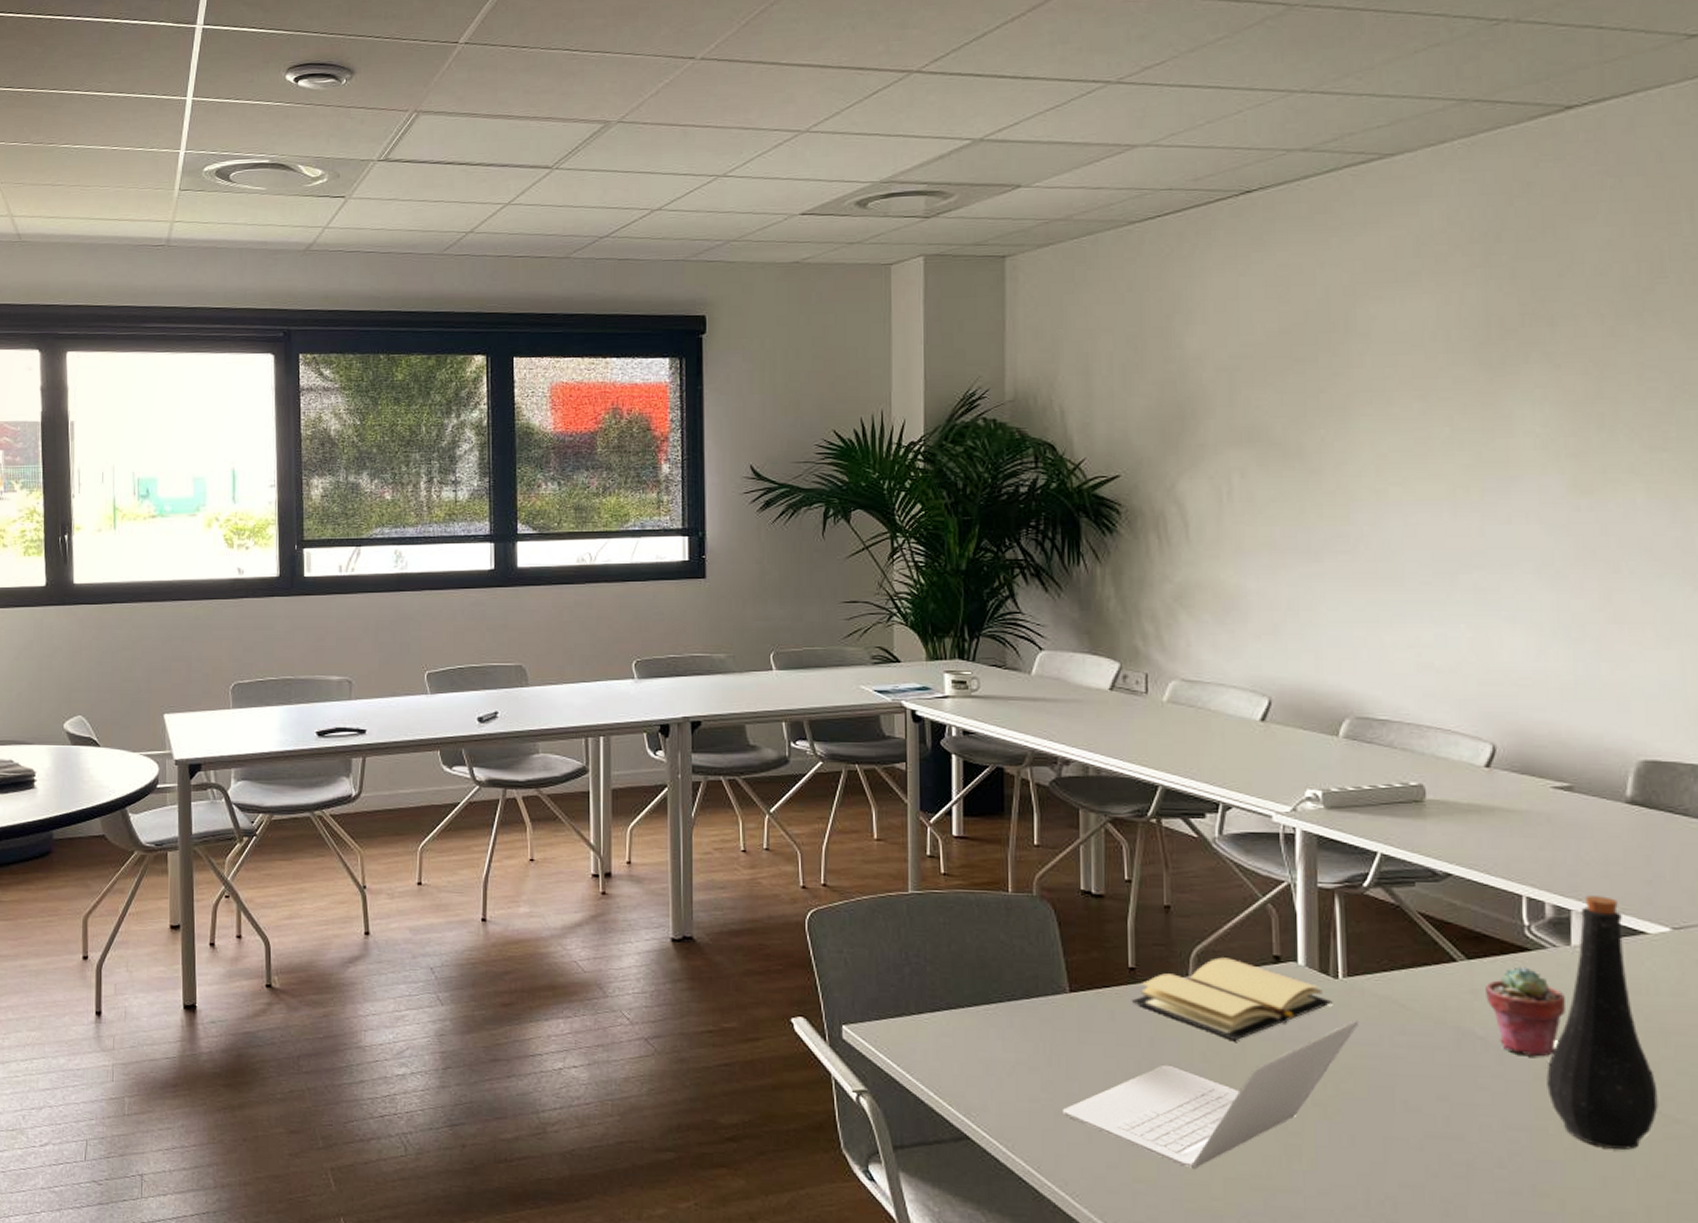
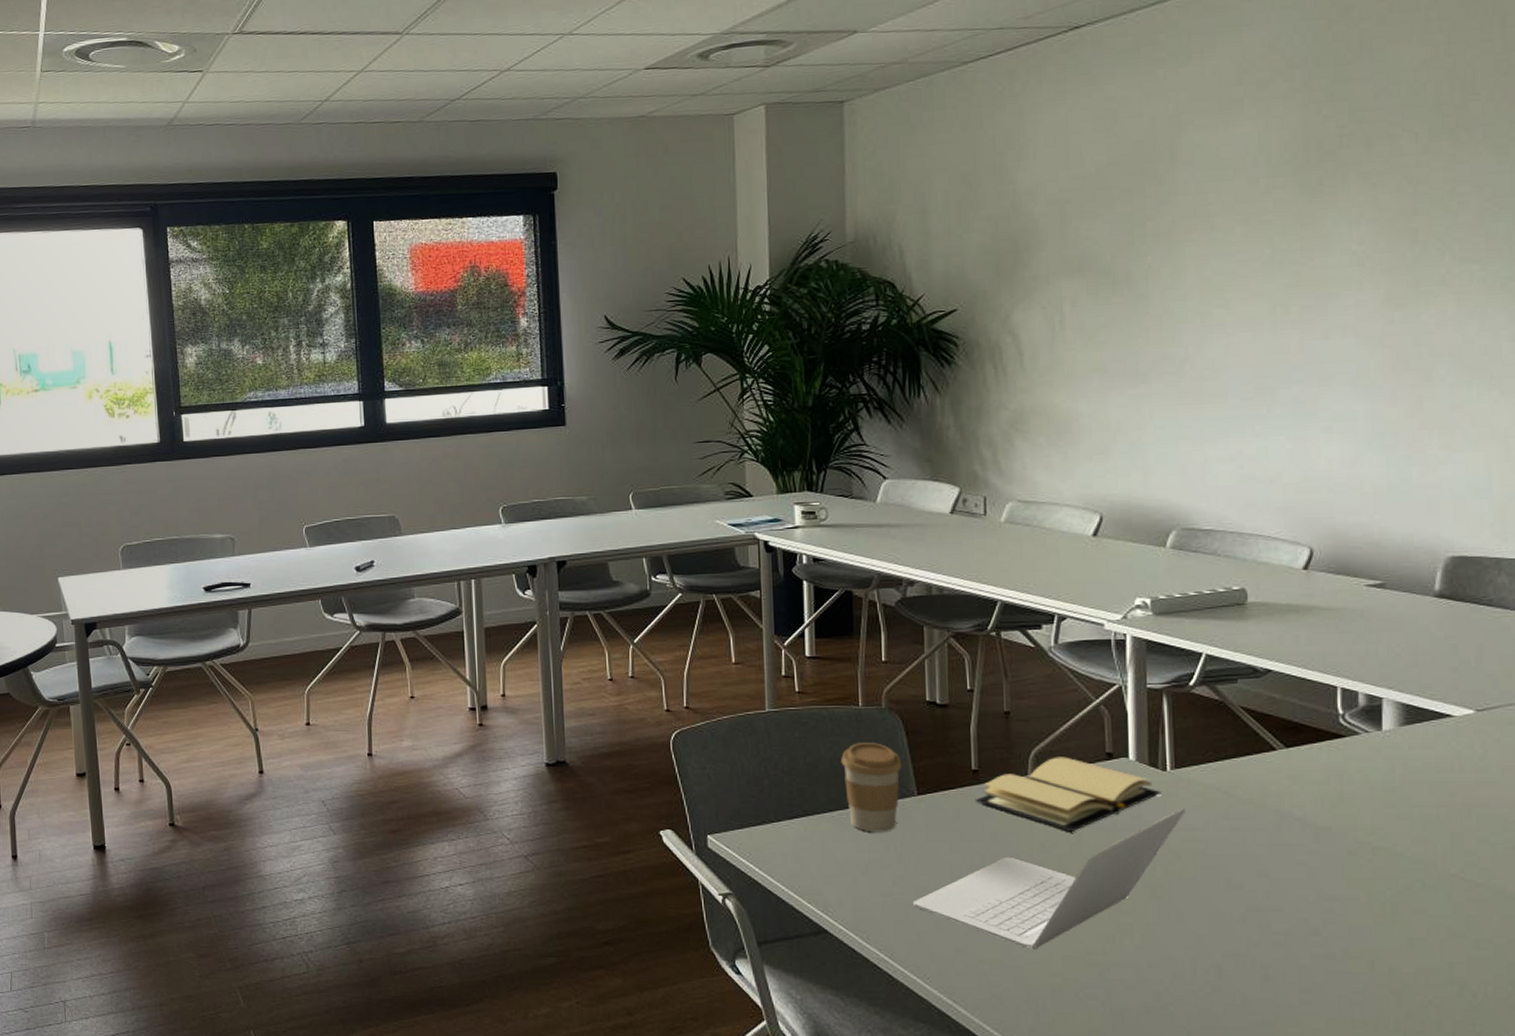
coffee cup: none [988,932,1054,1031] -> present [841,743,902,832]
potted succulent: present [1486,966,1565,1056] -> none [1303,752,1376,832]
bottle: present [1546,896,1658,1150] -> none [1359,684,1461,913]

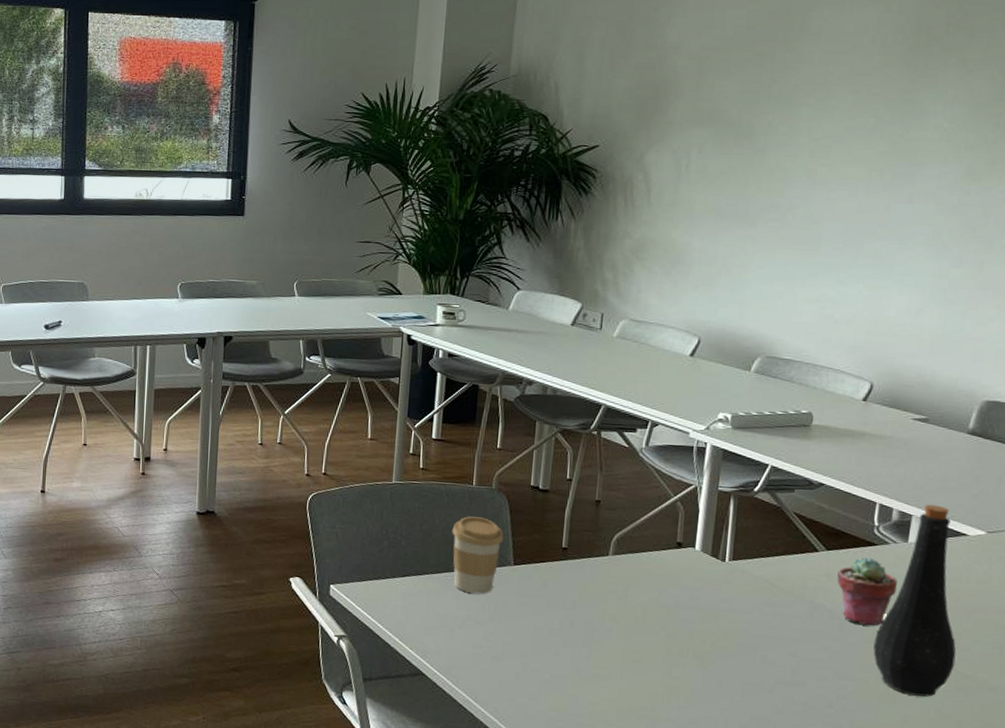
laptop: present [913,807,1185,949] -> none [499,593,737,702]
book: present [975,757,1161,831] -> none [561,542,719,606]
potted succulent: none [1303,752,1376,832] -> present [837,557,897,626]
bottle: none [1359,684,1461,913] -> present [873,504,956,697]

